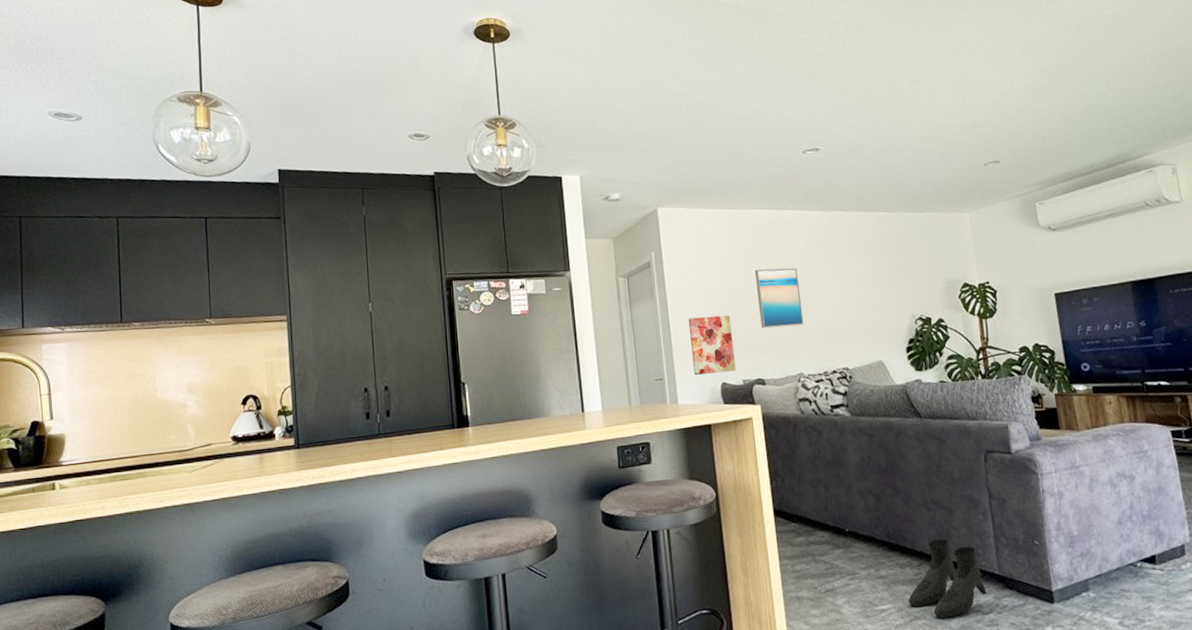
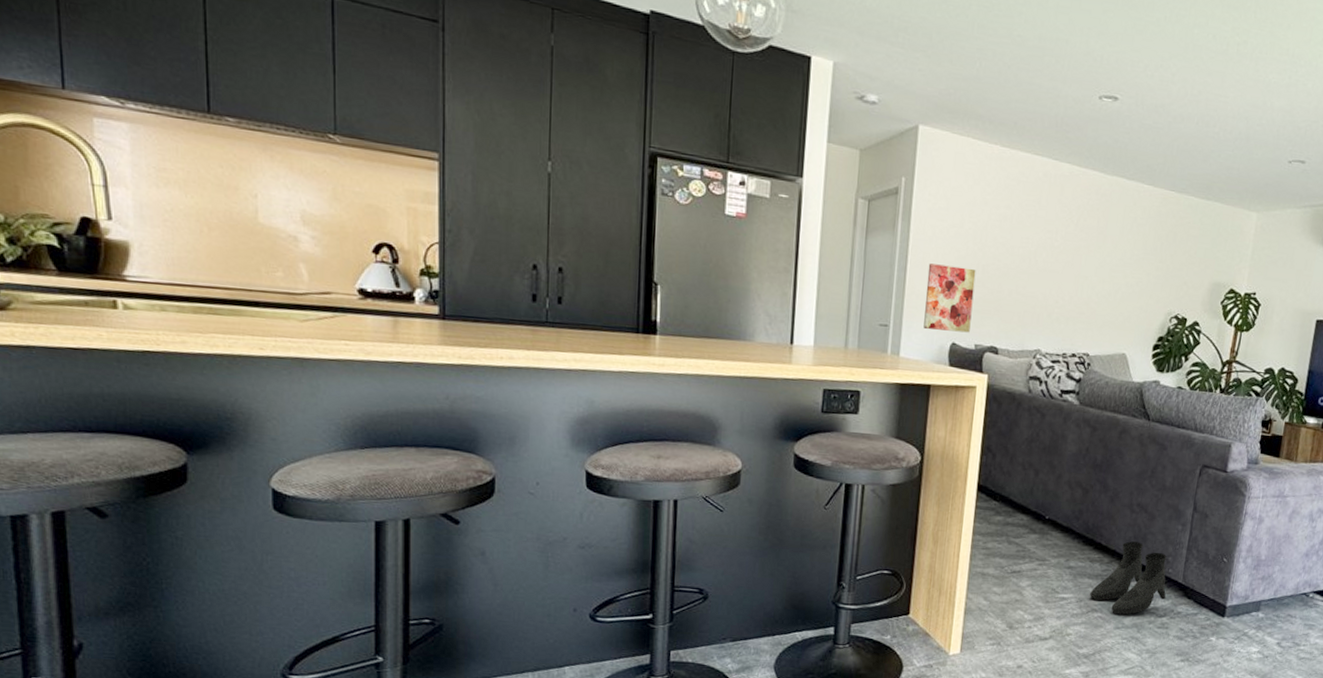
wall art: present [754,268,804,329] -> none [1007,224,1061,298]

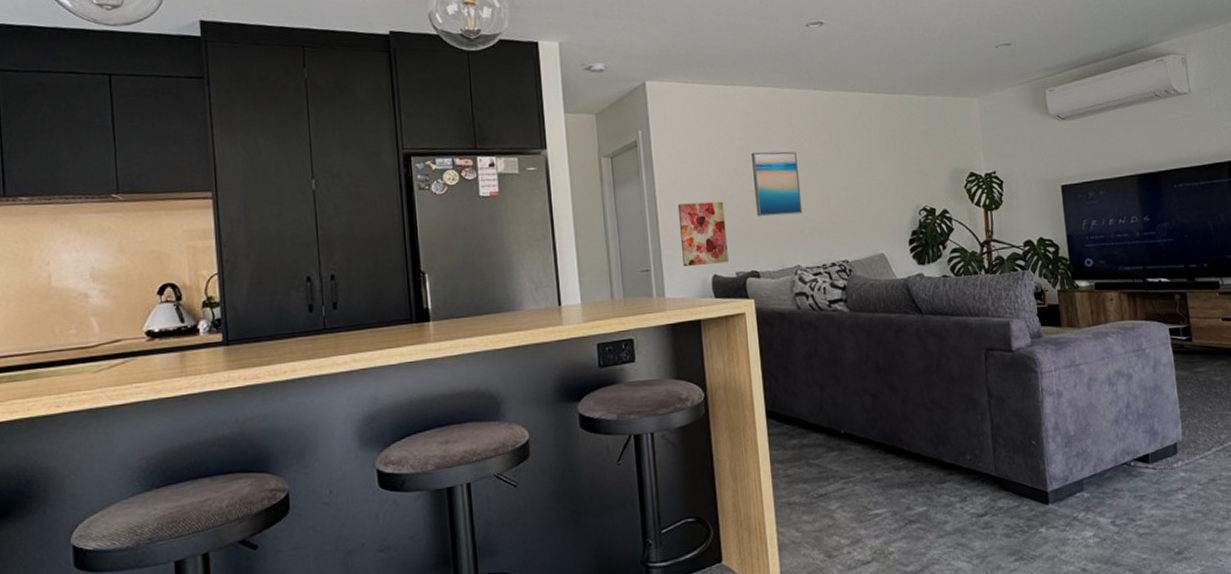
wall art: none [1007,224,1061,298] -> present [750,151,803,217]
boots: present [1090,541,1167,615] -> none [903,440,983,522]

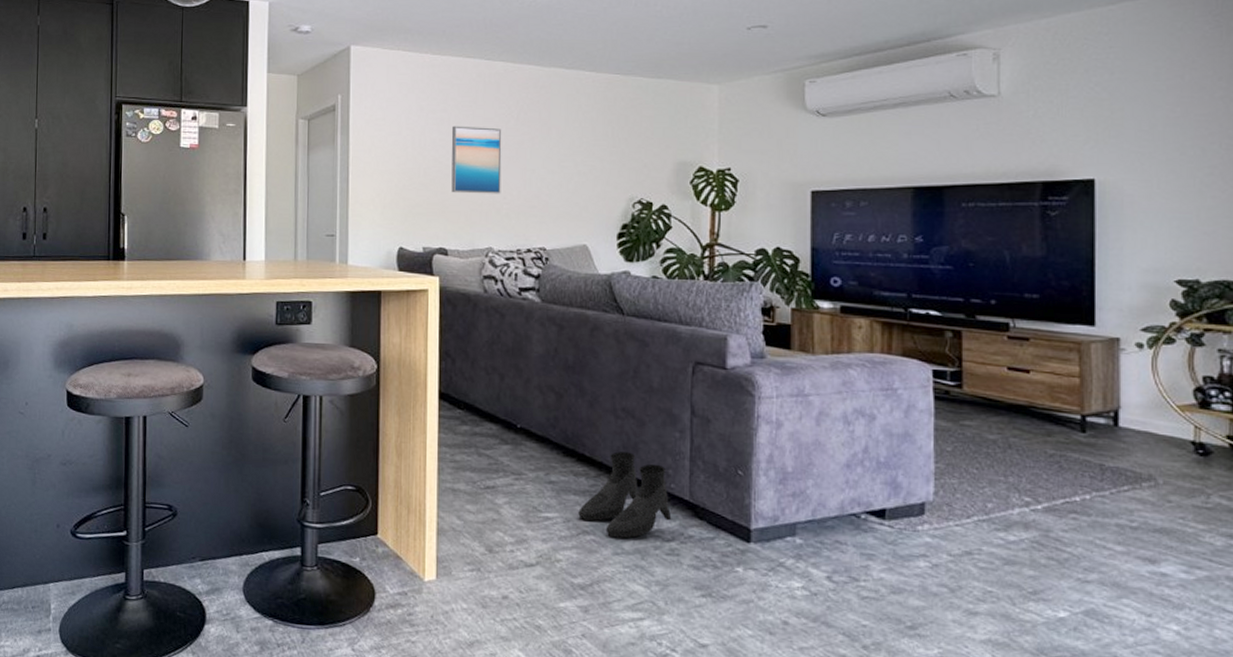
wall art: present [677,201,729,266] -> none [369,172,418,236]
boots: none [903,440,983,522] -> present [578,452,672,538]

